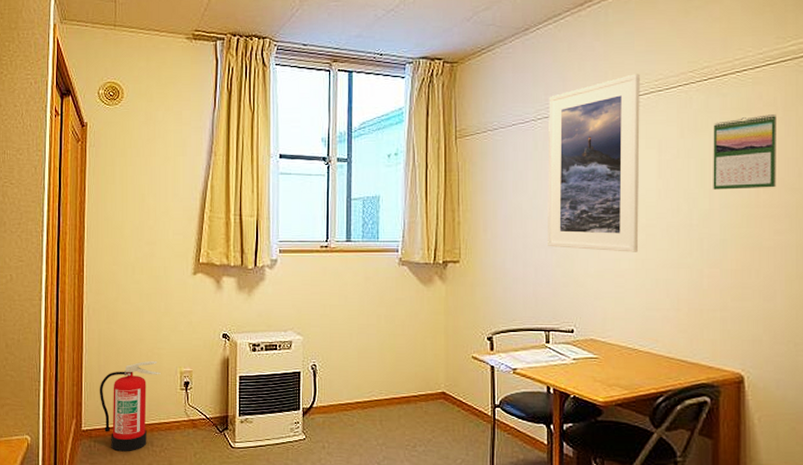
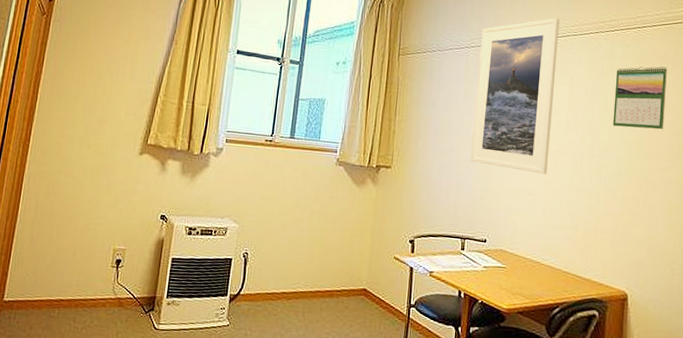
fire extinguisher: present [99,361,162,452] -> none [27,235,95,327]

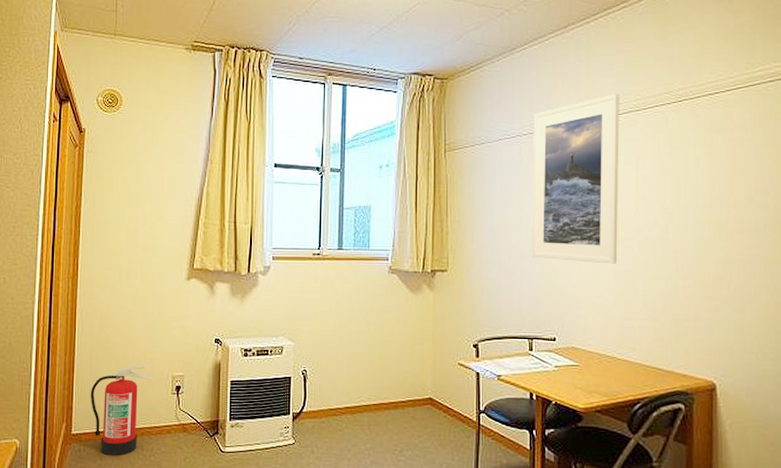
fire extinguisher: none [27,235,95,327] -> present [90,365,153,456]
calendar: present [613,66,667,130] -> none [687,135,746,206]

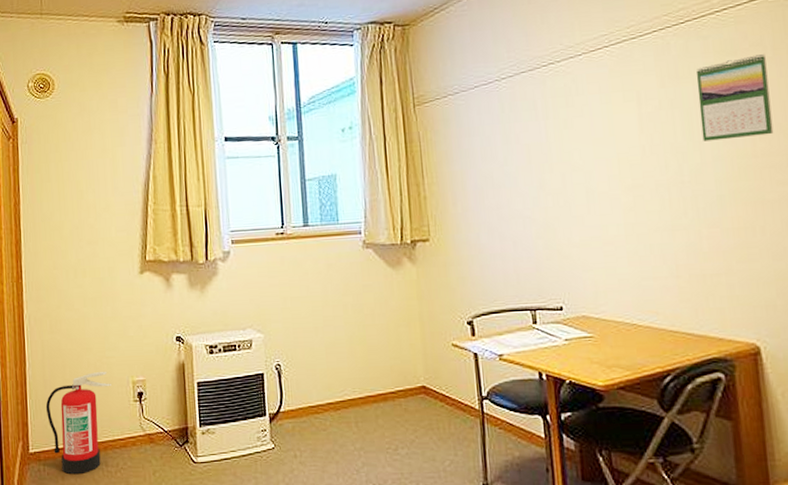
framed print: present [532,94,619,264] -> none [511,22,626,217]
calendar: none [687,135,746,206] -> present [696,54,774,142]

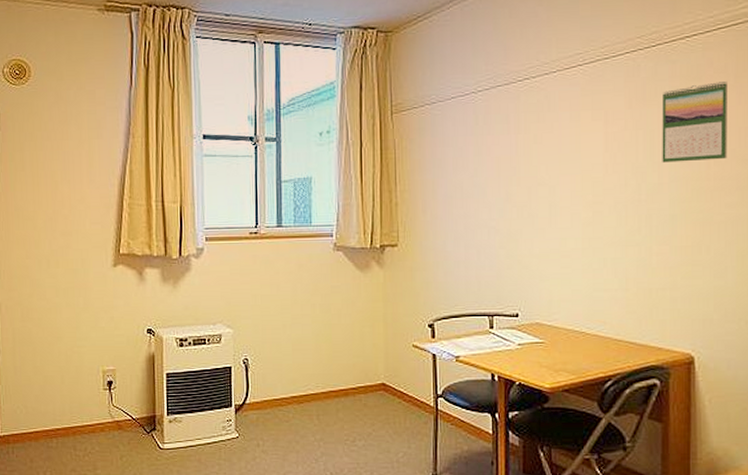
fire extinguisher: present [45,372,112,475] -> none [15,361,83,458]

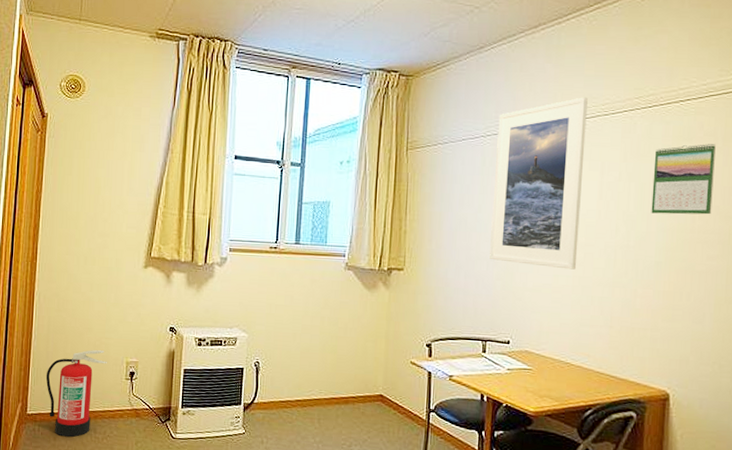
fire extinguisher: none [15,361,83,458] -> present [45,350,108,437]
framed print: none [489,41,586,231] -> present [490,97,588,270]

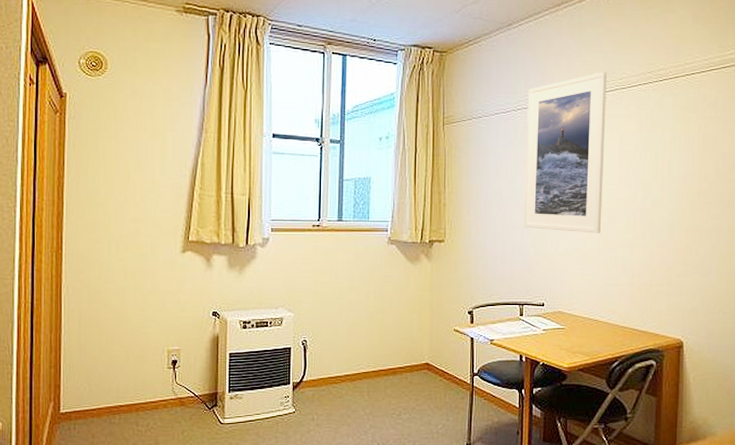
fire extinguisher: present [45,350,108,437] -> none [79,341,148,433]
calendar: present [651,144,716,215] -> none [664,114,717,179]

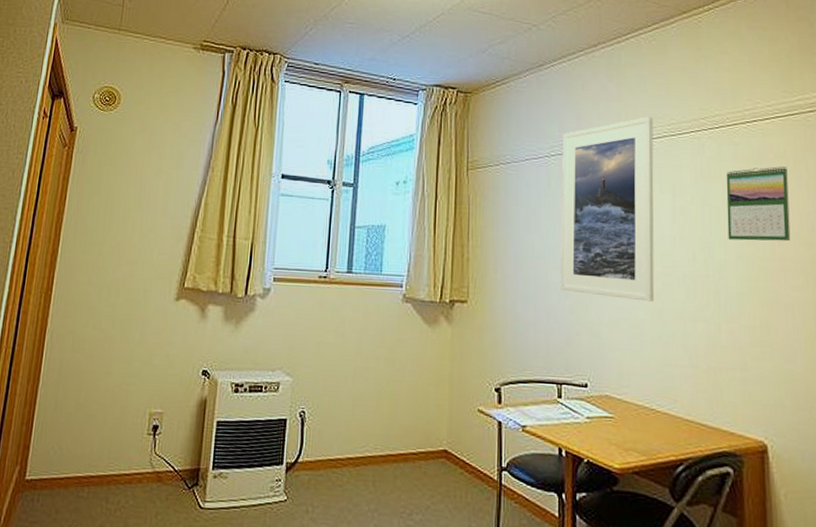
calendar: none [664,114,717,179] -> present [726,166,791,242]

